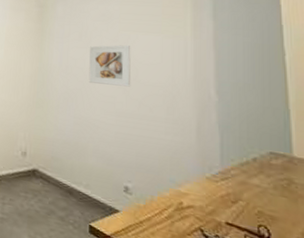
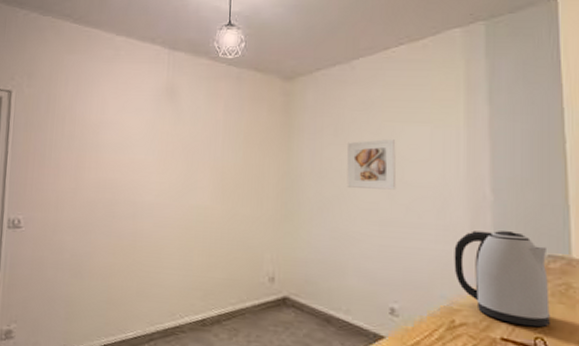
kettle: none [182,126,273,217] -> present [454,230,550,328]

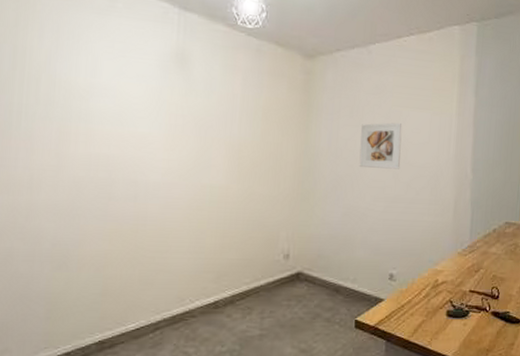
kettle: present [454,230,550,328] -> none [440,204,506,280]

